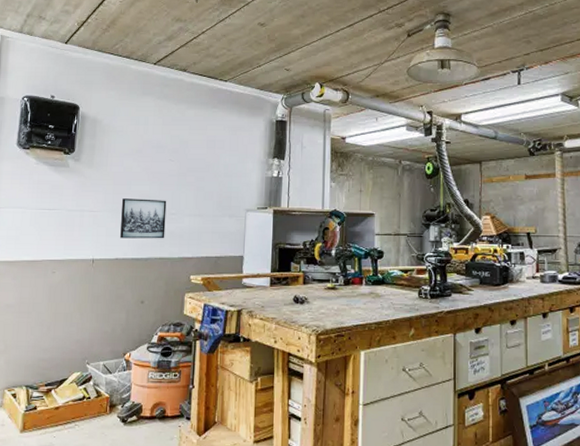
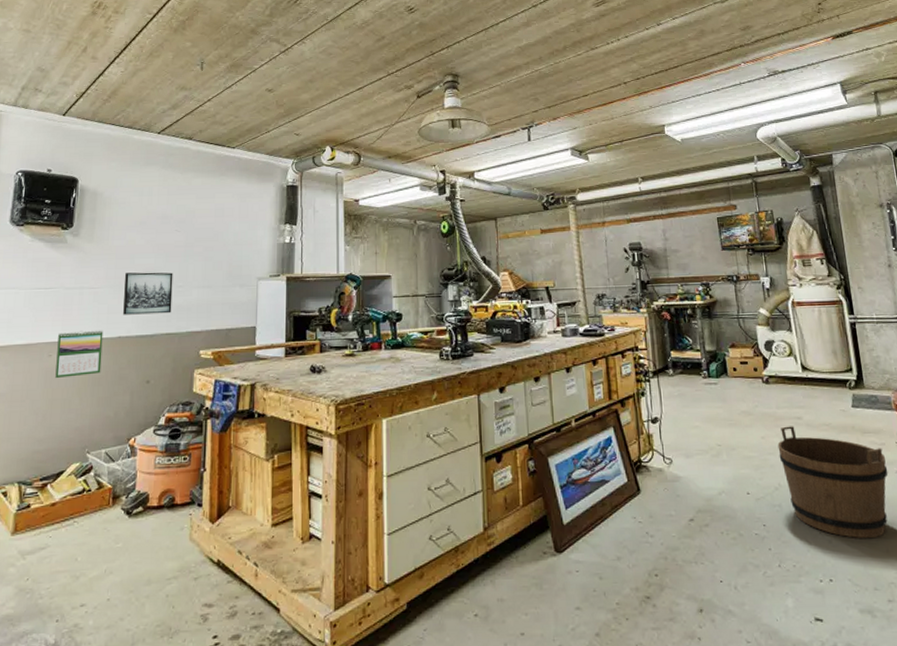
calendar: none [58,251,102,294] -> present [55,330,103,379]

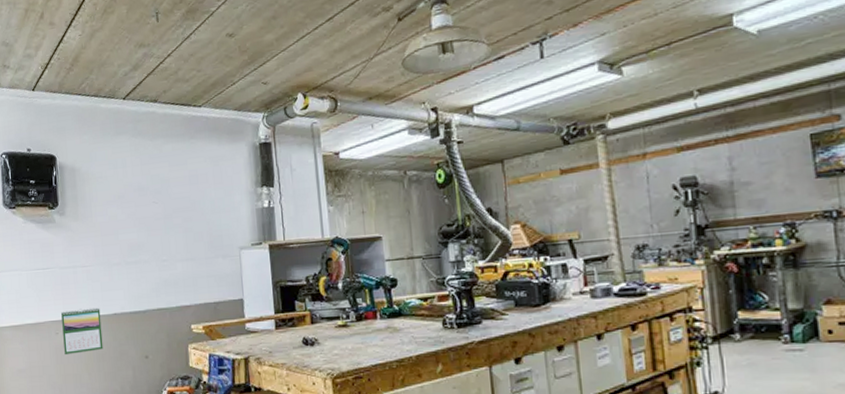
wall art: present [123,272,173,315] -> none [112,246,160,292]

